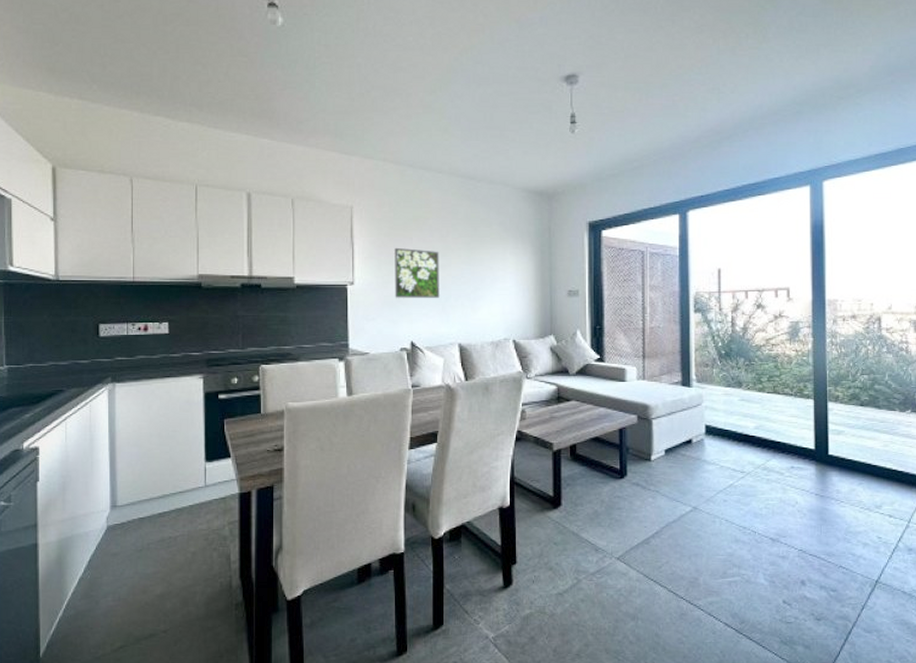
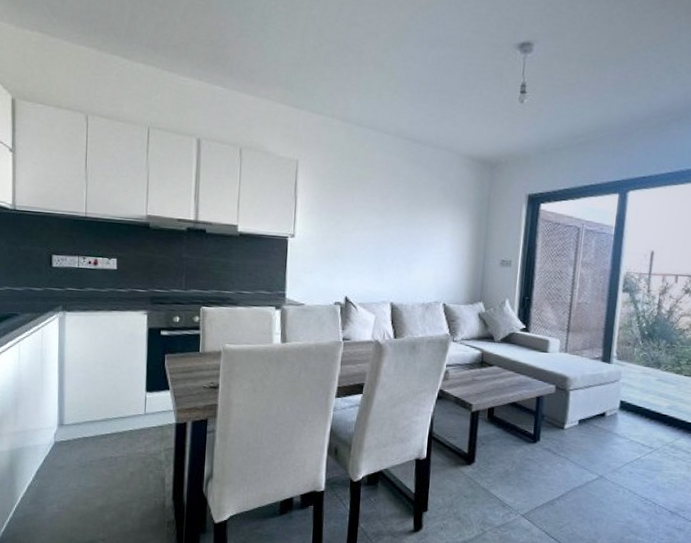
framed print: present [395,247,439,298] -> none [333,204,379,257]

